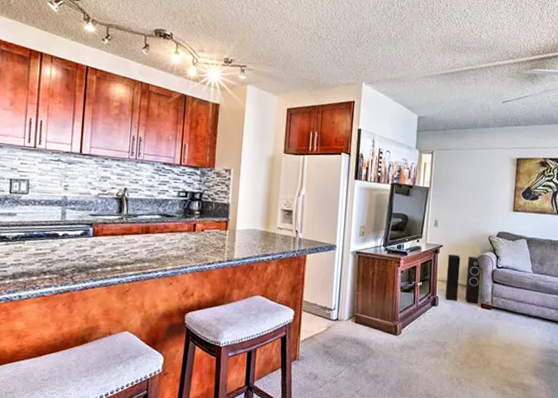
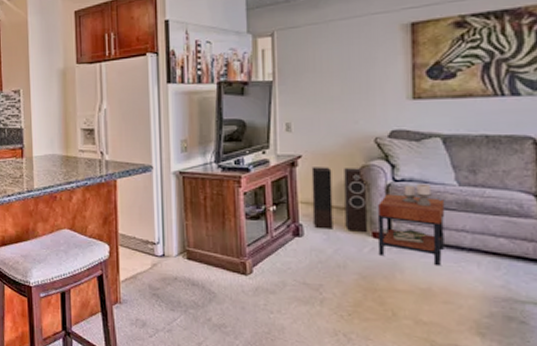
side table: none [483,270,525,329] -> present [377,183,445,267]

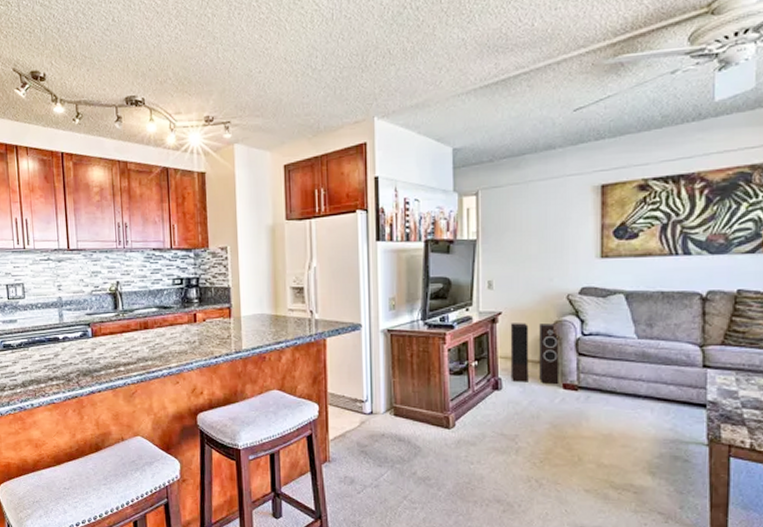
side table: present [377,183,445,267] -> none [567,337,626,414]

